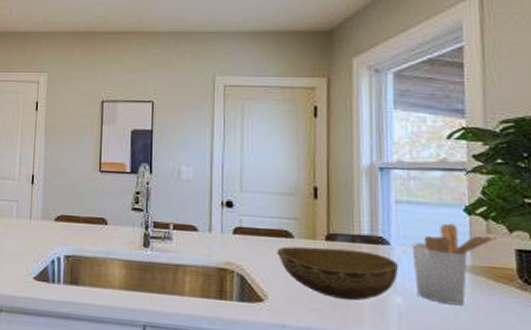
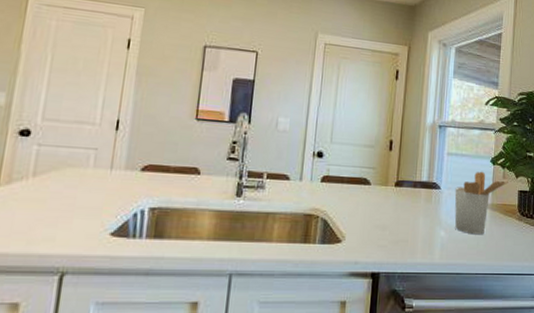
bowl: present [276,246,398,301] -> none [356,192,444,237]

